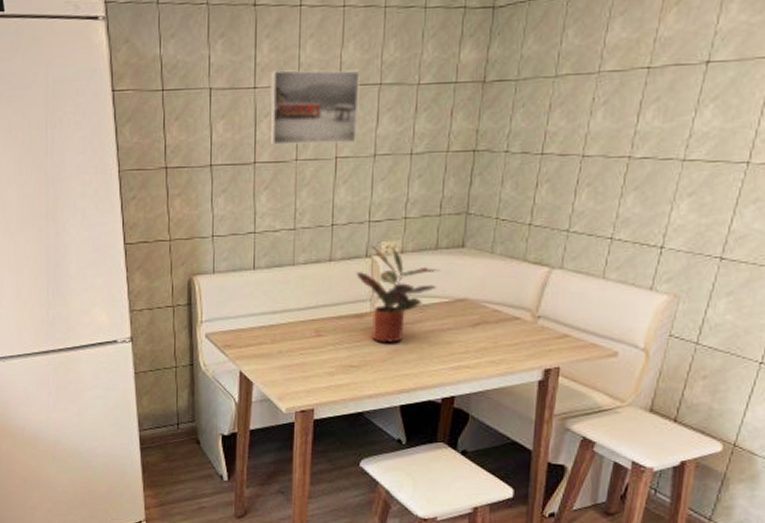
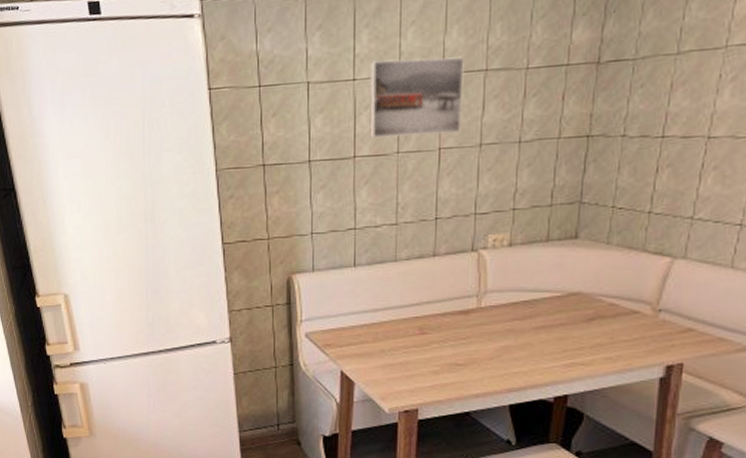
potted plant: present [356,245,440,343] -> none [461,238,552,340]

